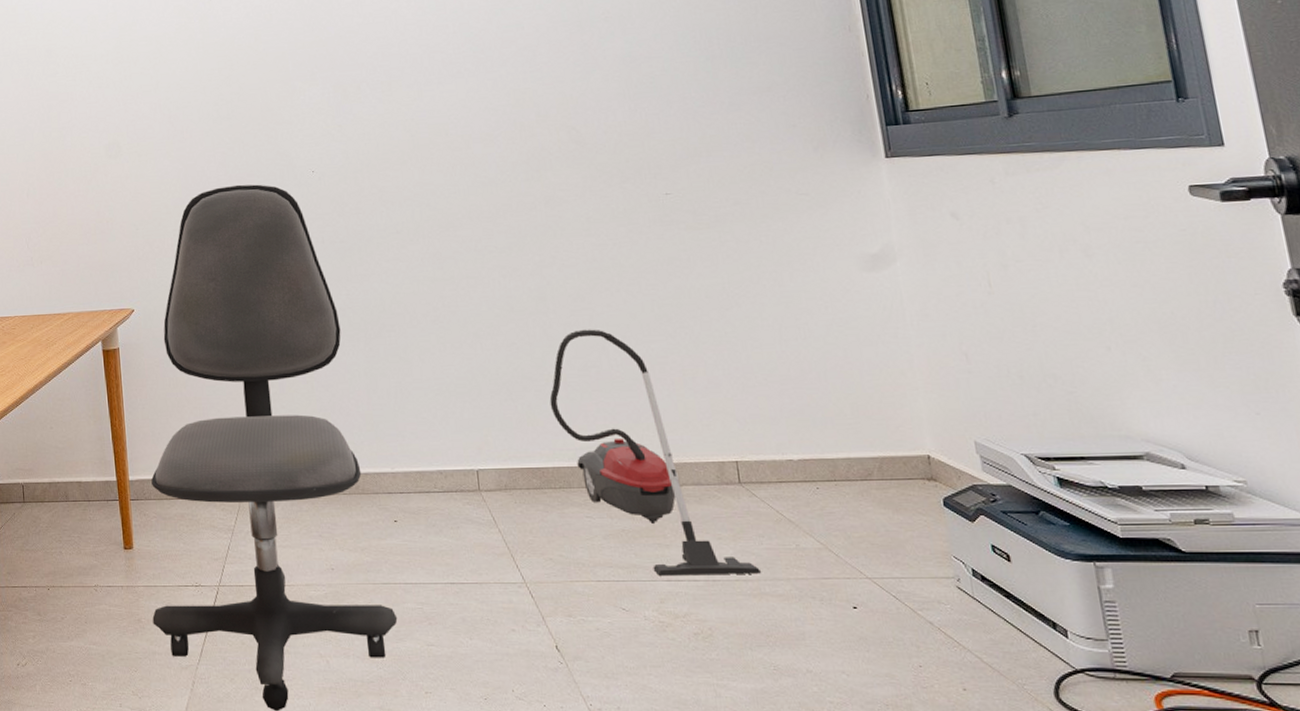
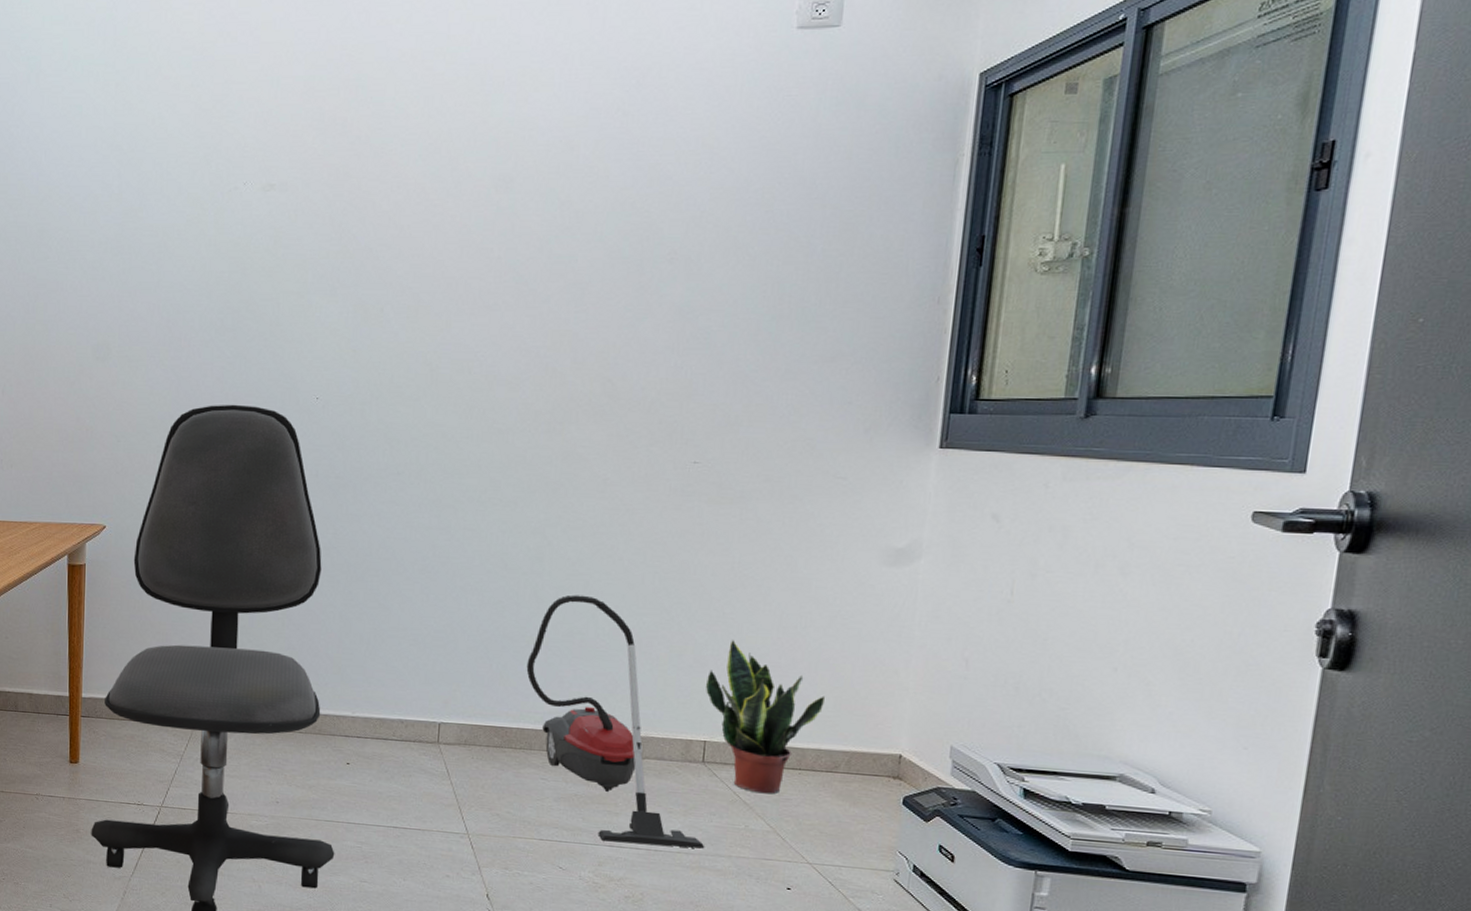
potted plant: none [724,358,843,510] -> present [705,640,826,794]

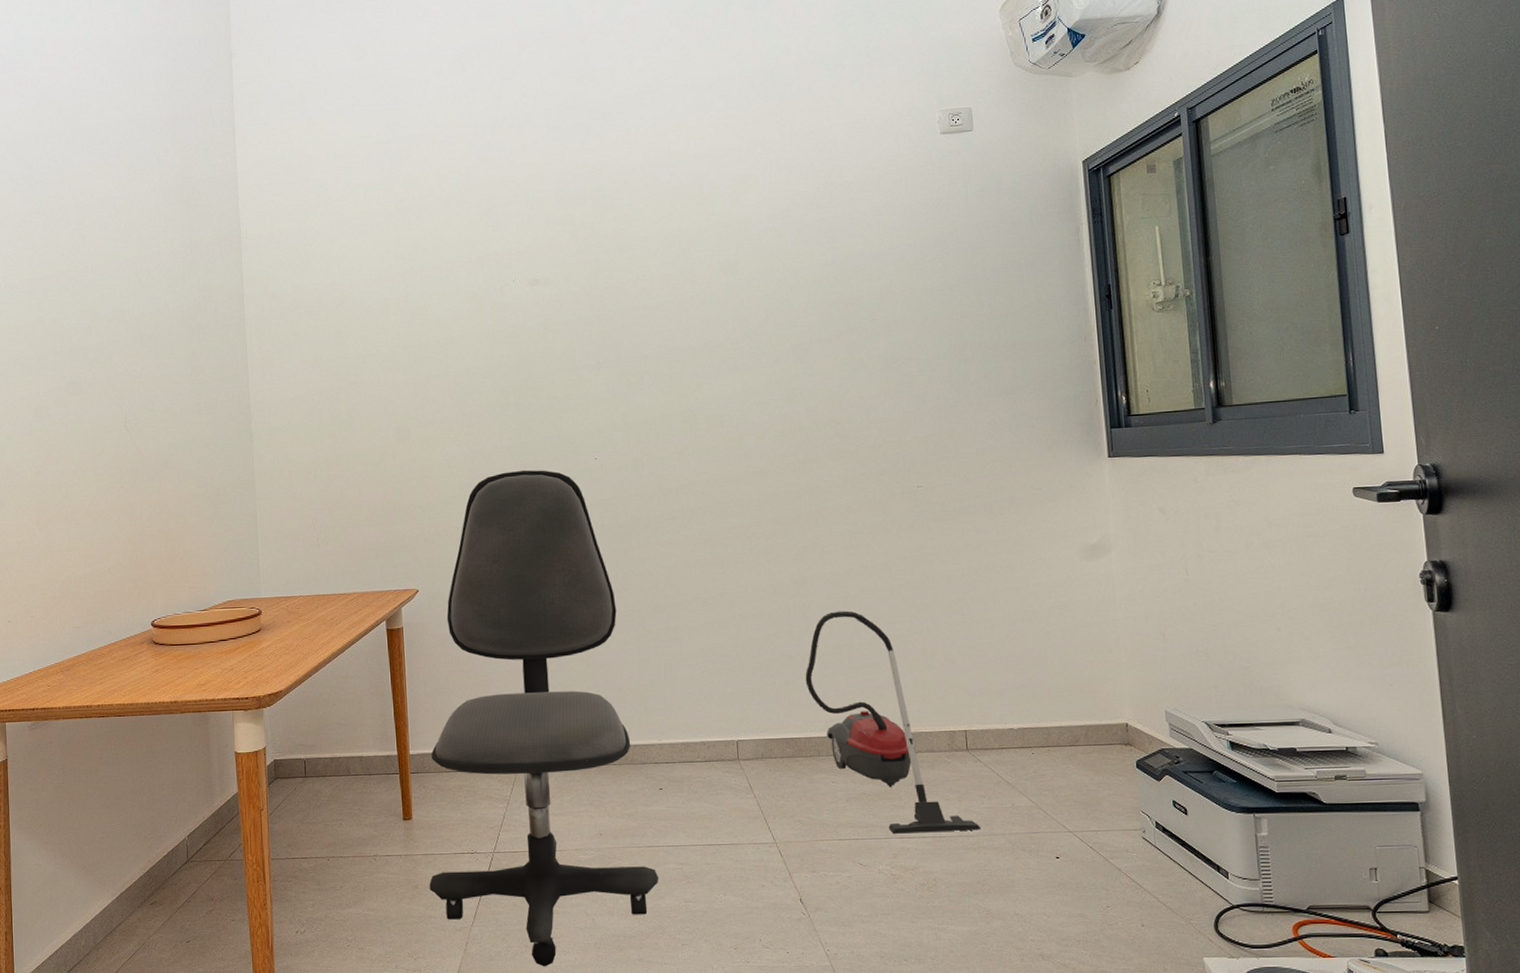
potted plant: present [705,640,826,794] -> none [958,637,1058,773]

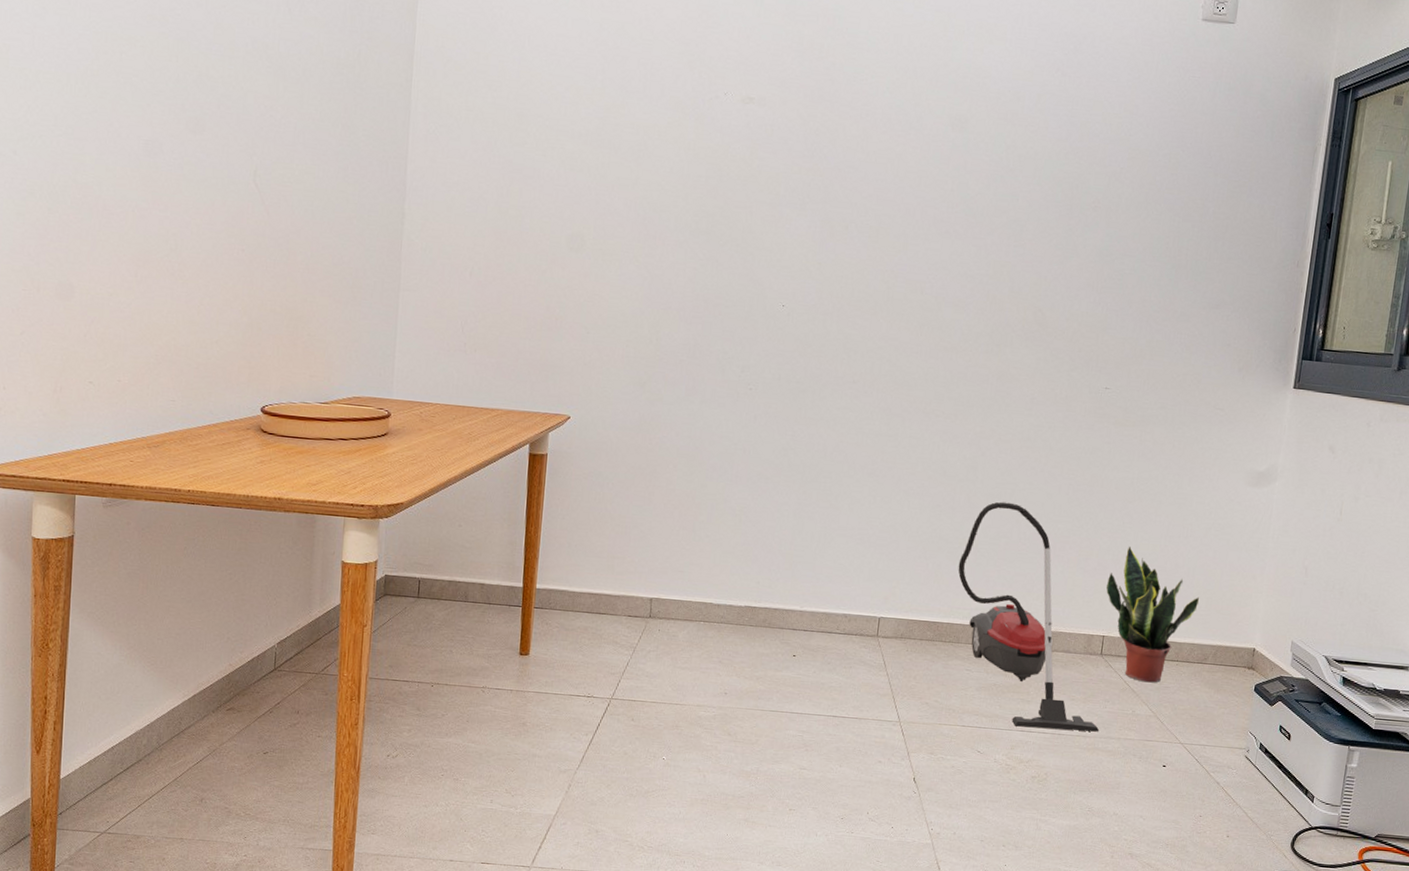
office chair: present [429,470,659,967] -> none [537,304,780,817]
potted plant: none [958,637,1058,773] -> present [1105,546,1200,683]

